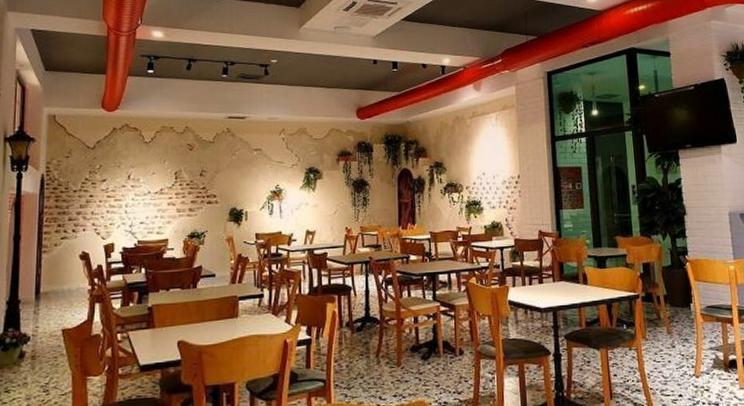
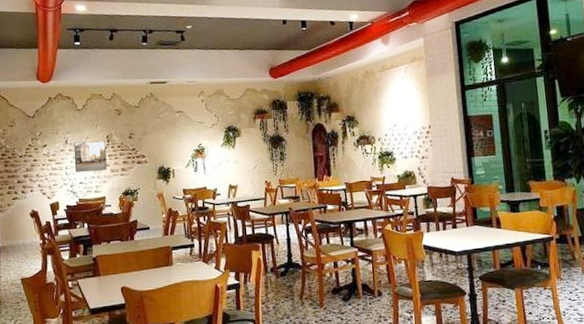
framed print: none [136,177,173,211] -> present [74,140,107,172]

